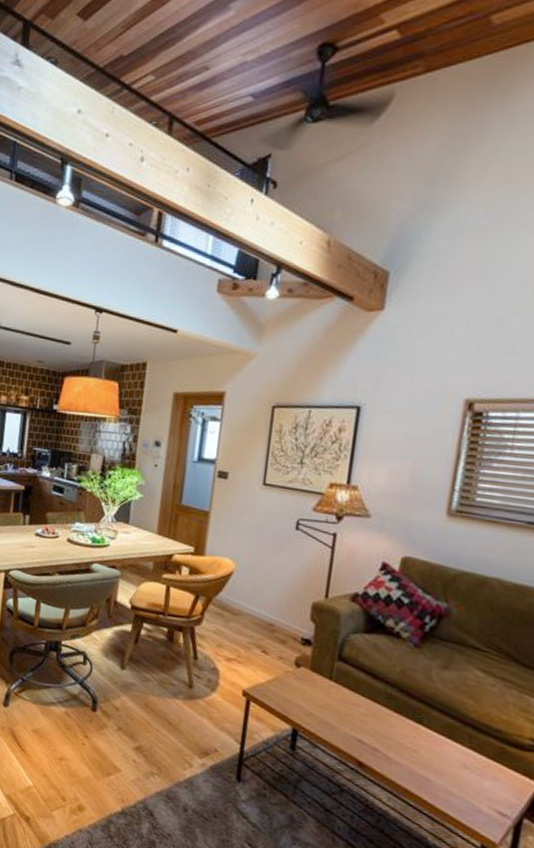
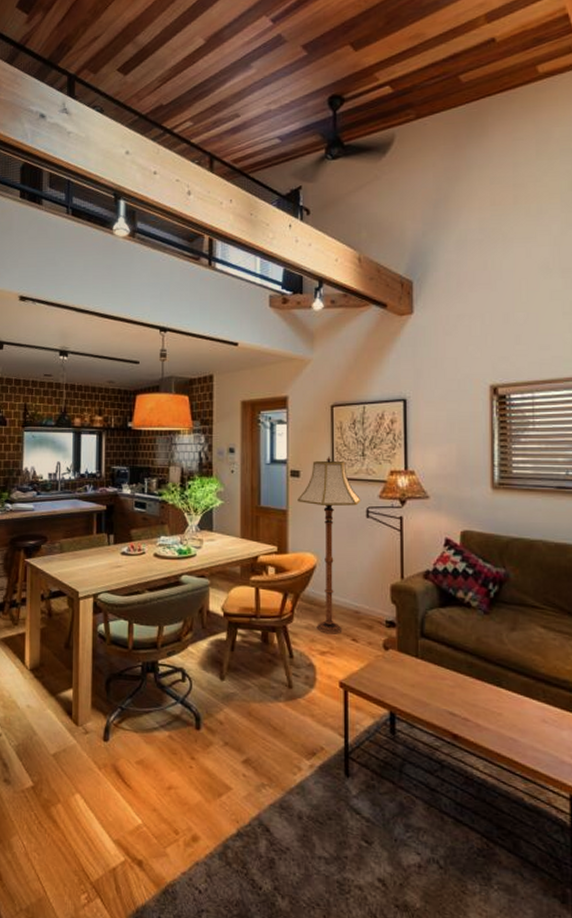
floor lamp: none [222,460,293,644] -> present [297,456,361,634]

